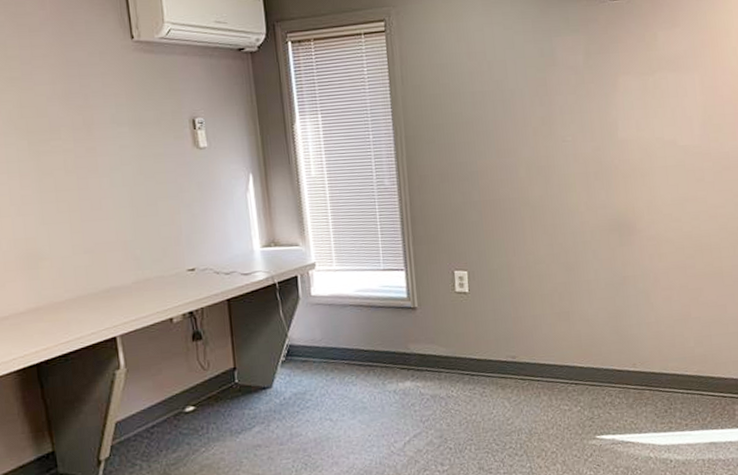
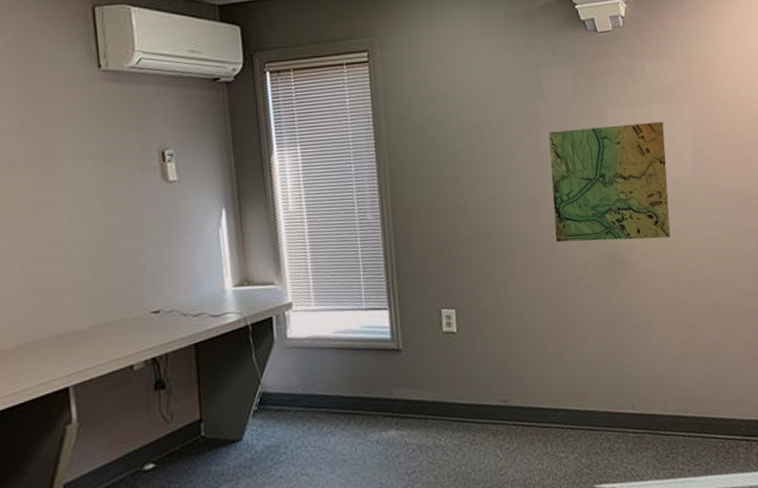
map: none [559,90,677,209] -> present [548,121,671,243]

